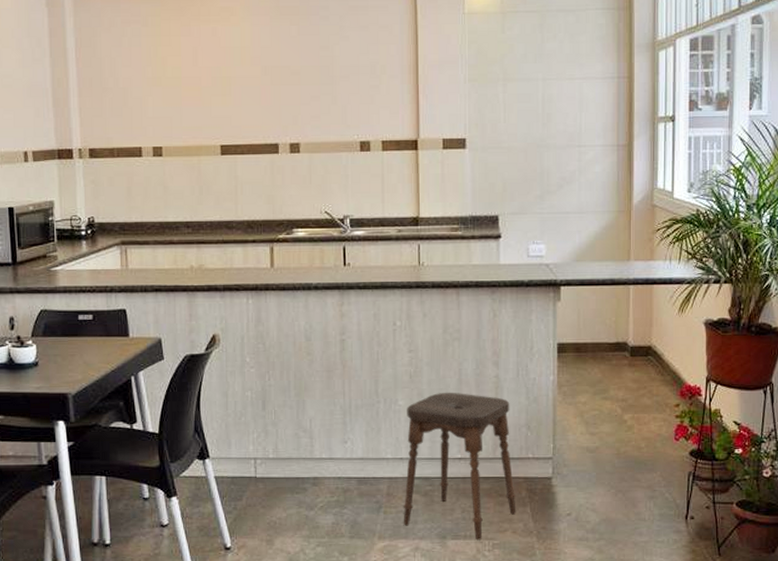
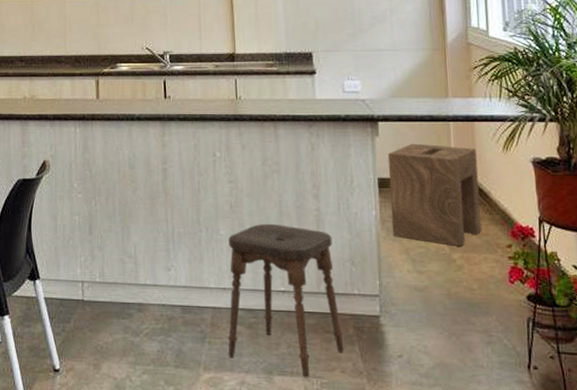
stool: none [568,307,653,407] -> present [387,143,482,246]

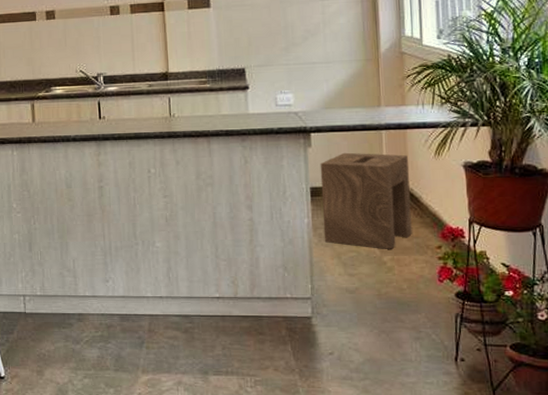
stool: present [227,223,344,378] -> none [164,234,277,377]

